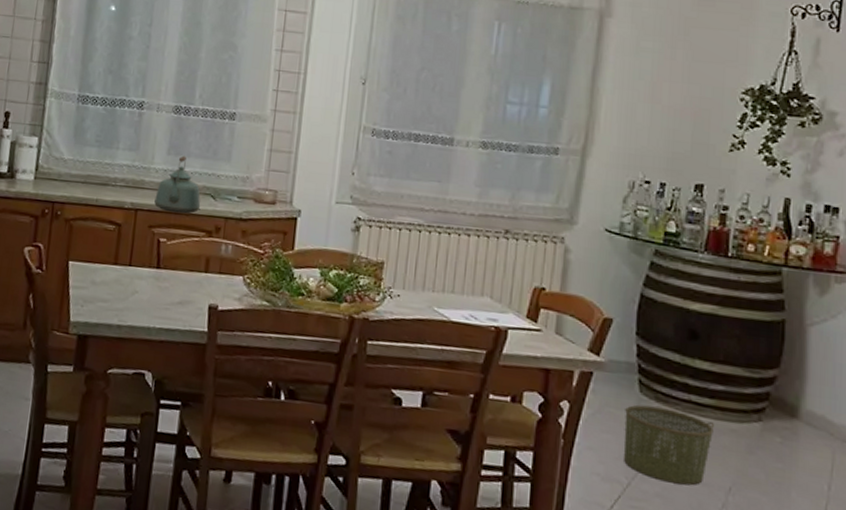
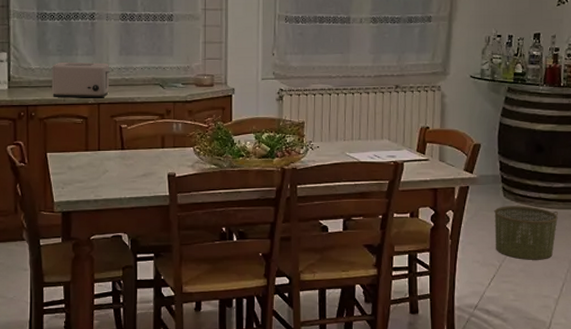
toaster: none [83,154,155,204] -> present [51,62,111,99]
kettle: present [154,155,201,214] -> none [113,55,152,103]

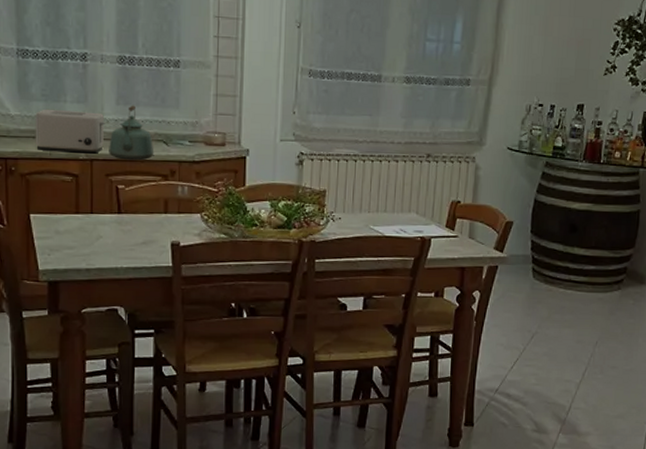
kettle: none [113,55,152,103] -> present [109,105,154,161]
basket: present [493,206,558,260] -> none [521,287,587,344]

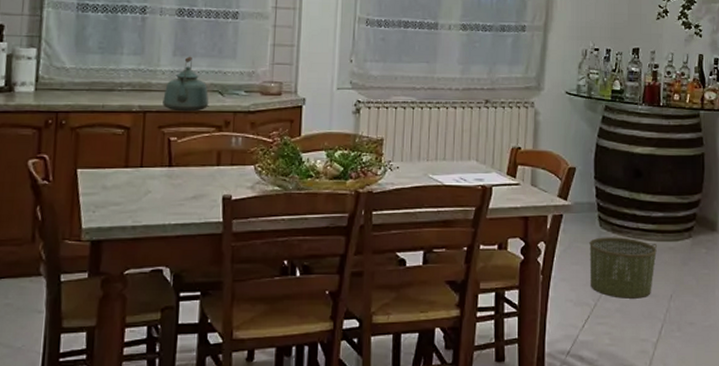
toaster: present [35,109,106,155] -> none [88,61,162,107]
basket: none [521,287,587,344] -> present [588,237,657,299]

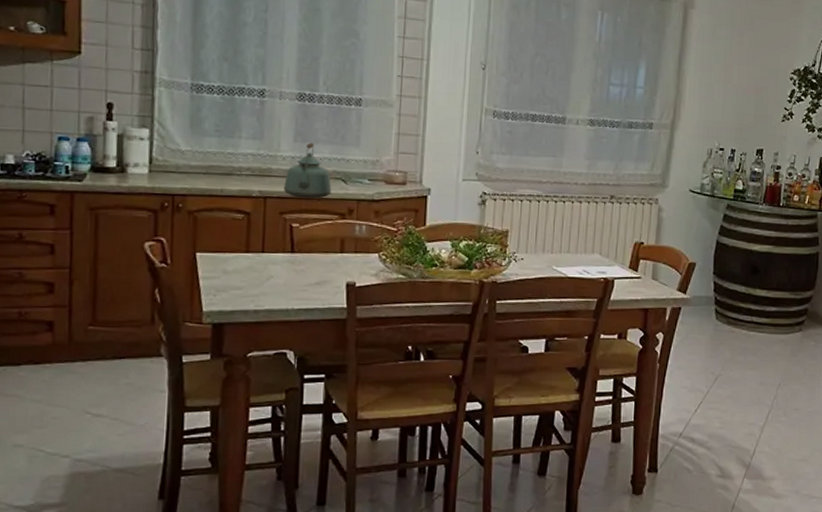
basket: present [588,237,657,299] -> none [704,329,769,386]

